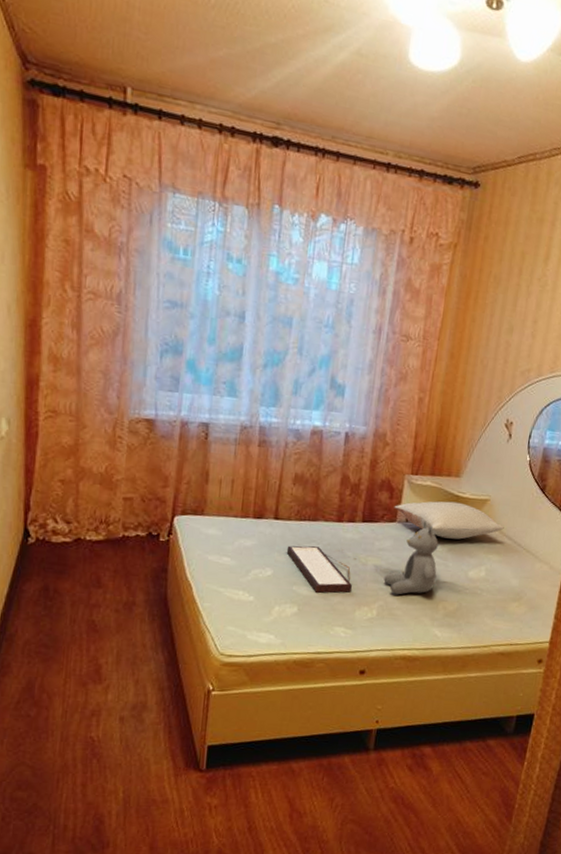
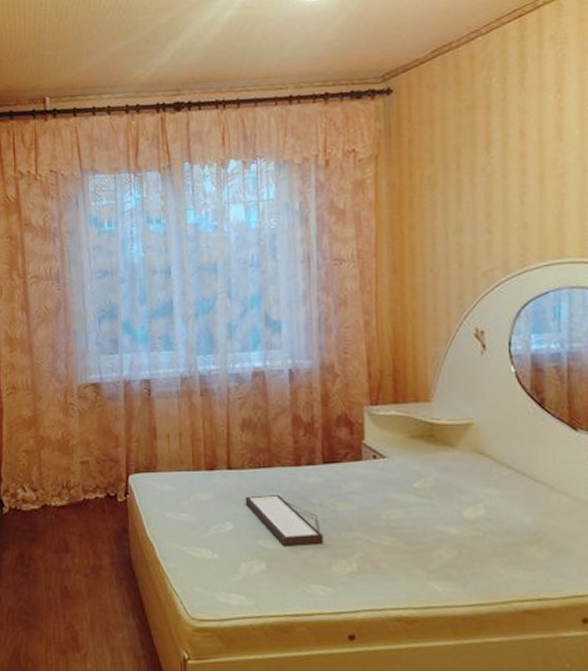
teddy bear: present [384,521,439,595] -> none [359,456,423,544]
pillow: present [394,501,504,540] -> none [356,430,499,474]

